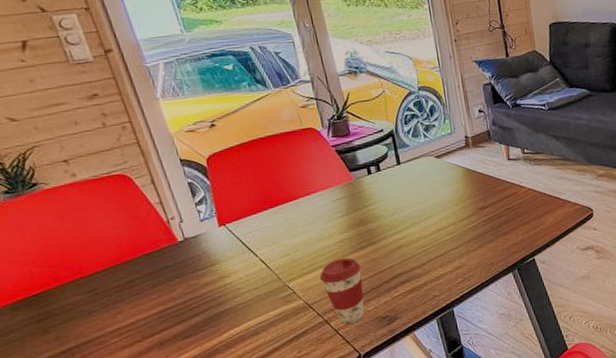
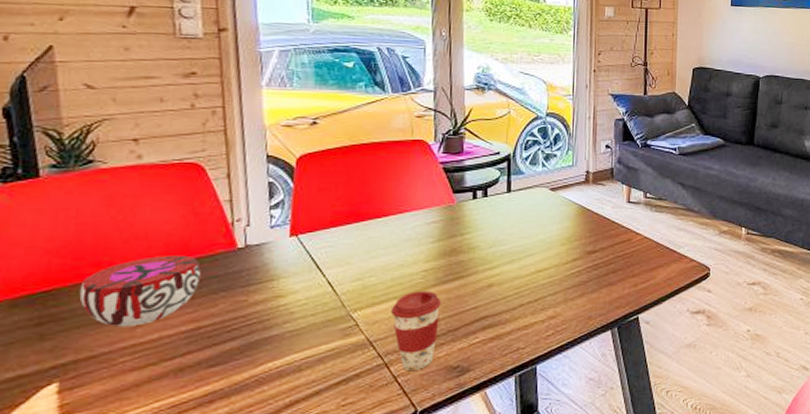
decorative bowl: none [61,252,156,316] -> present [79,255,201,327]

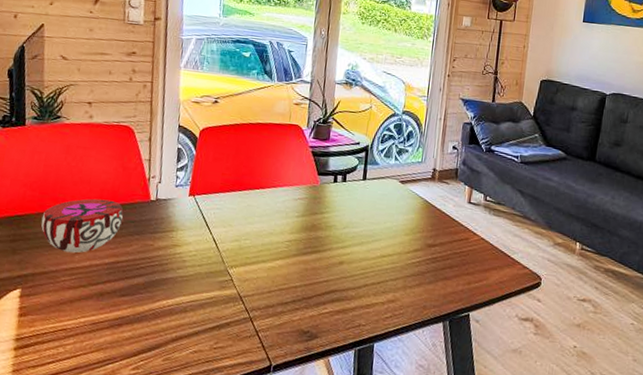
coffee cup: present [390,291,442,371] -> none [258,258,300,329]

